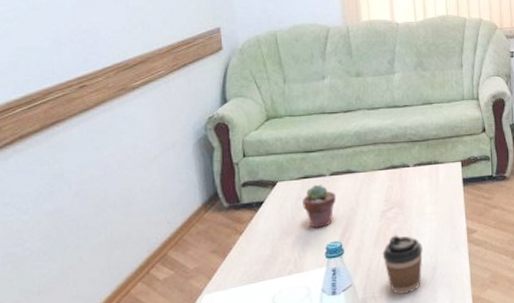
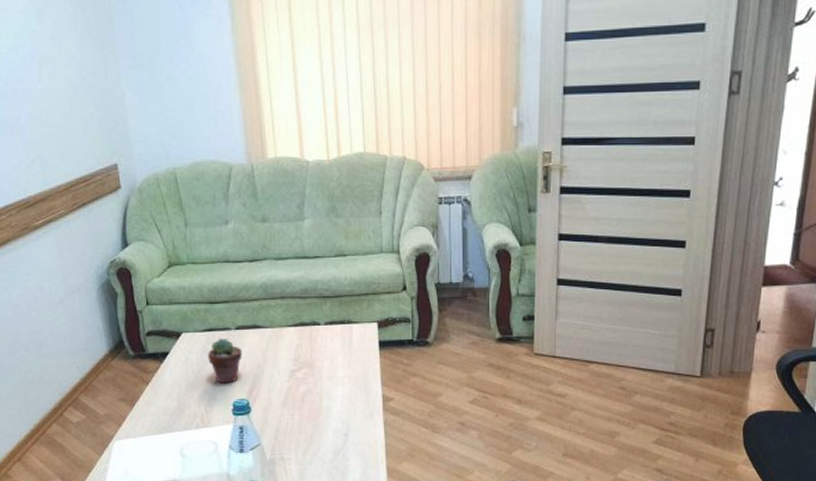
coffee cup: present [382,235,423,294] -> none [291,397,334,458]

